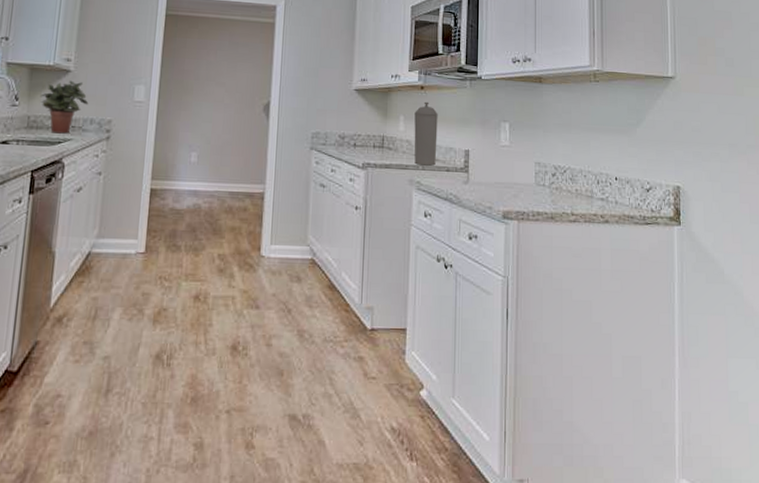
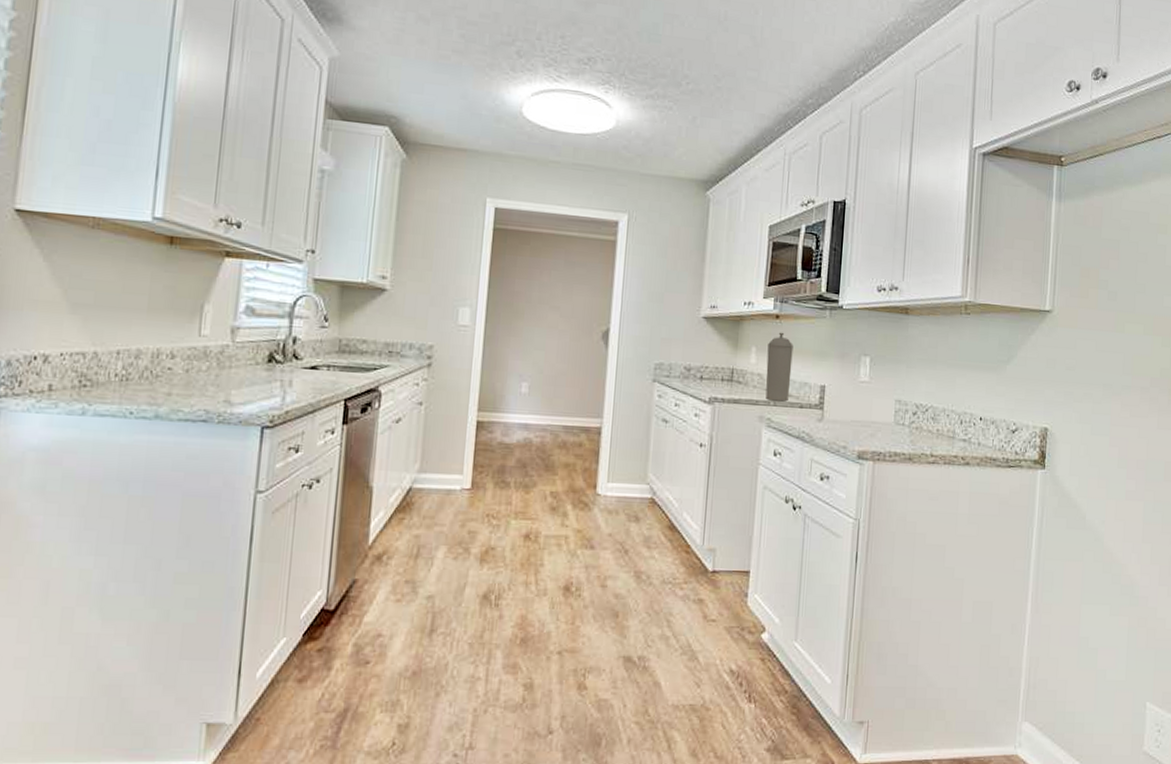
potted plant: present [40,80,89,134] -> none [352,300,407,360]

